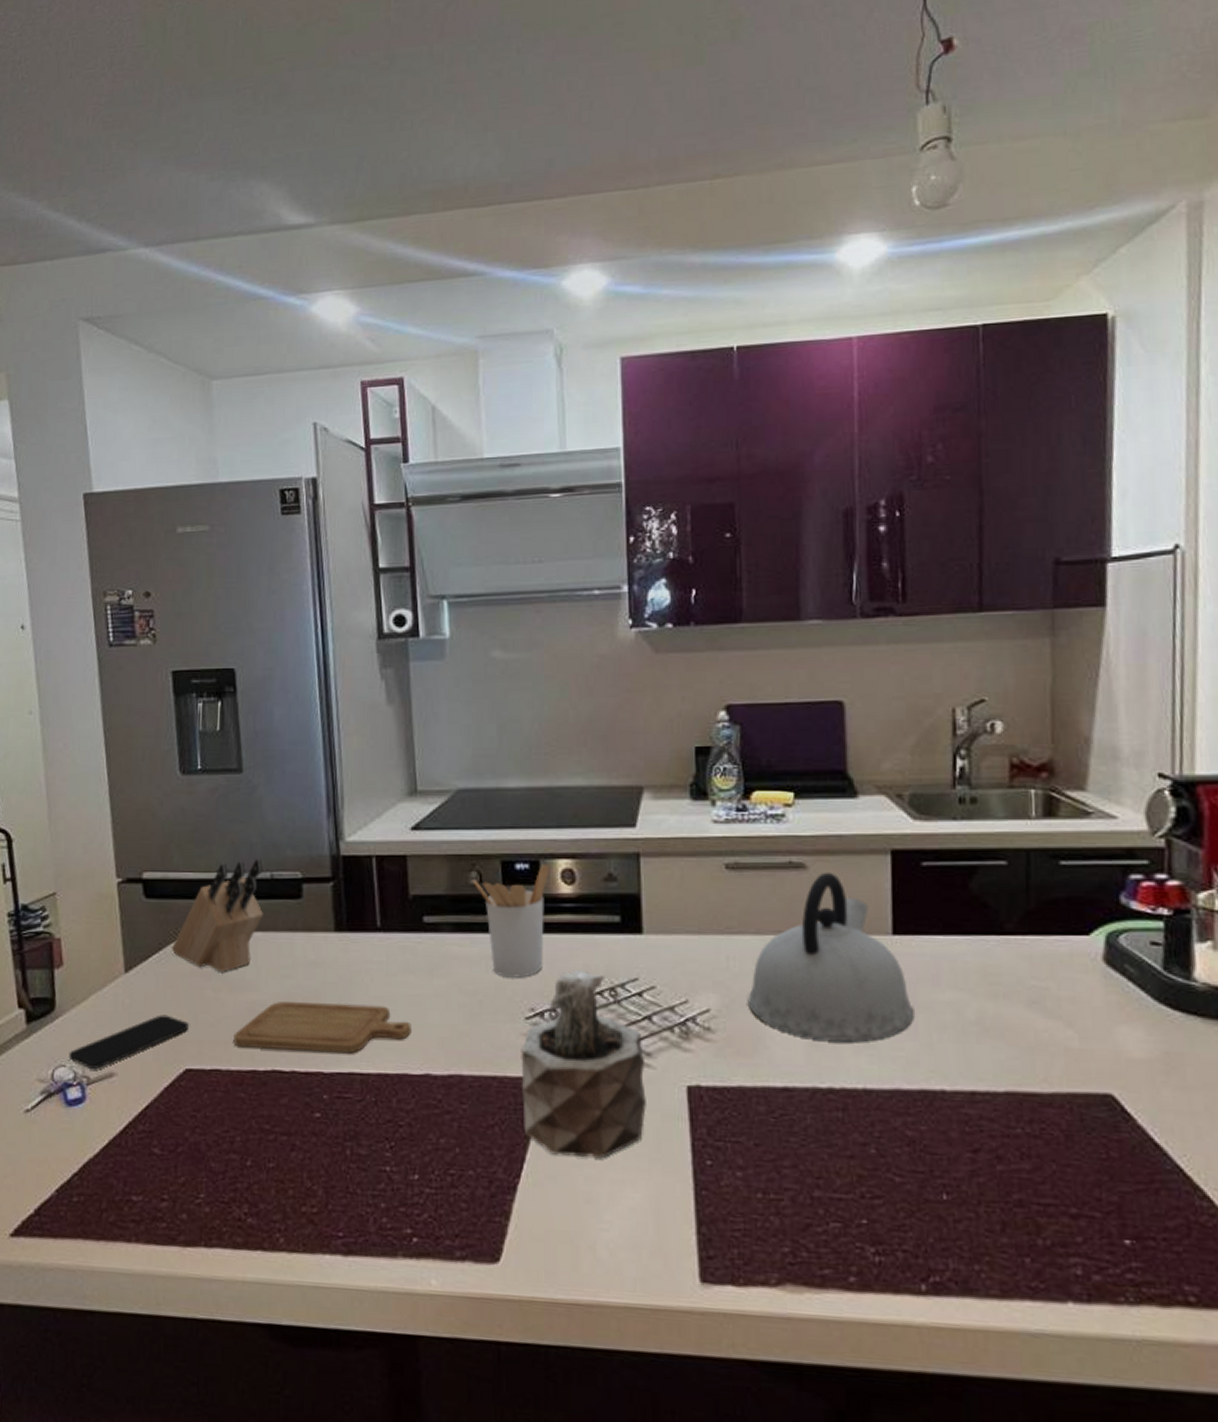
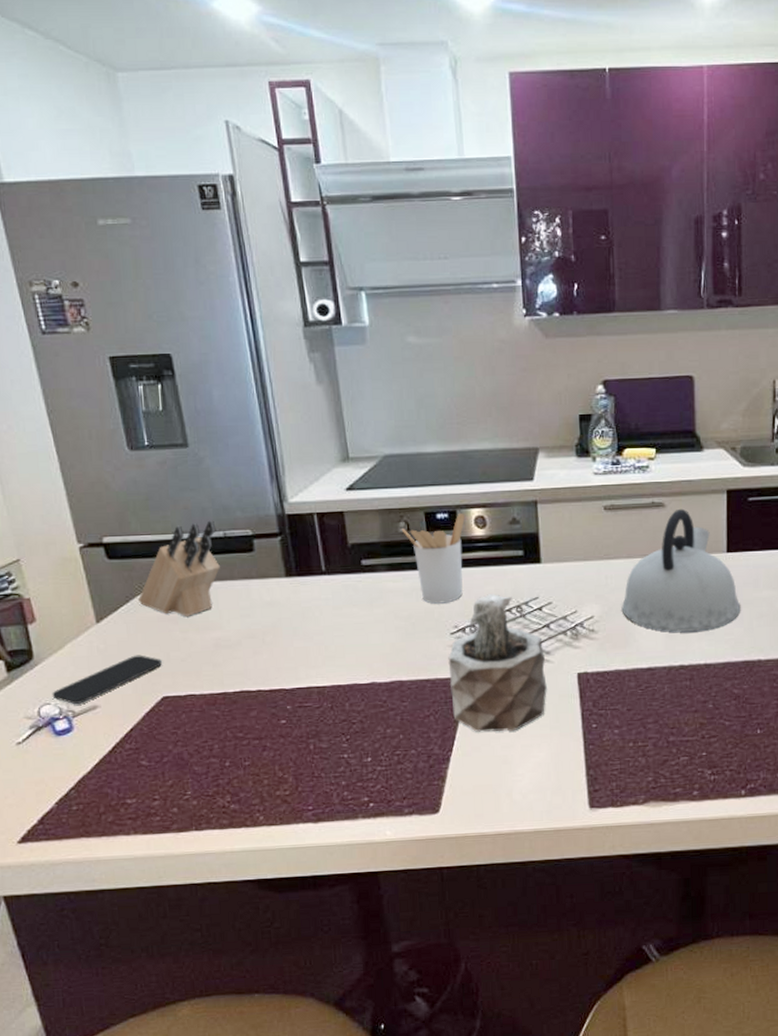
chopping board: present [233,1002,412,1054] -> none [203,633,358,675]

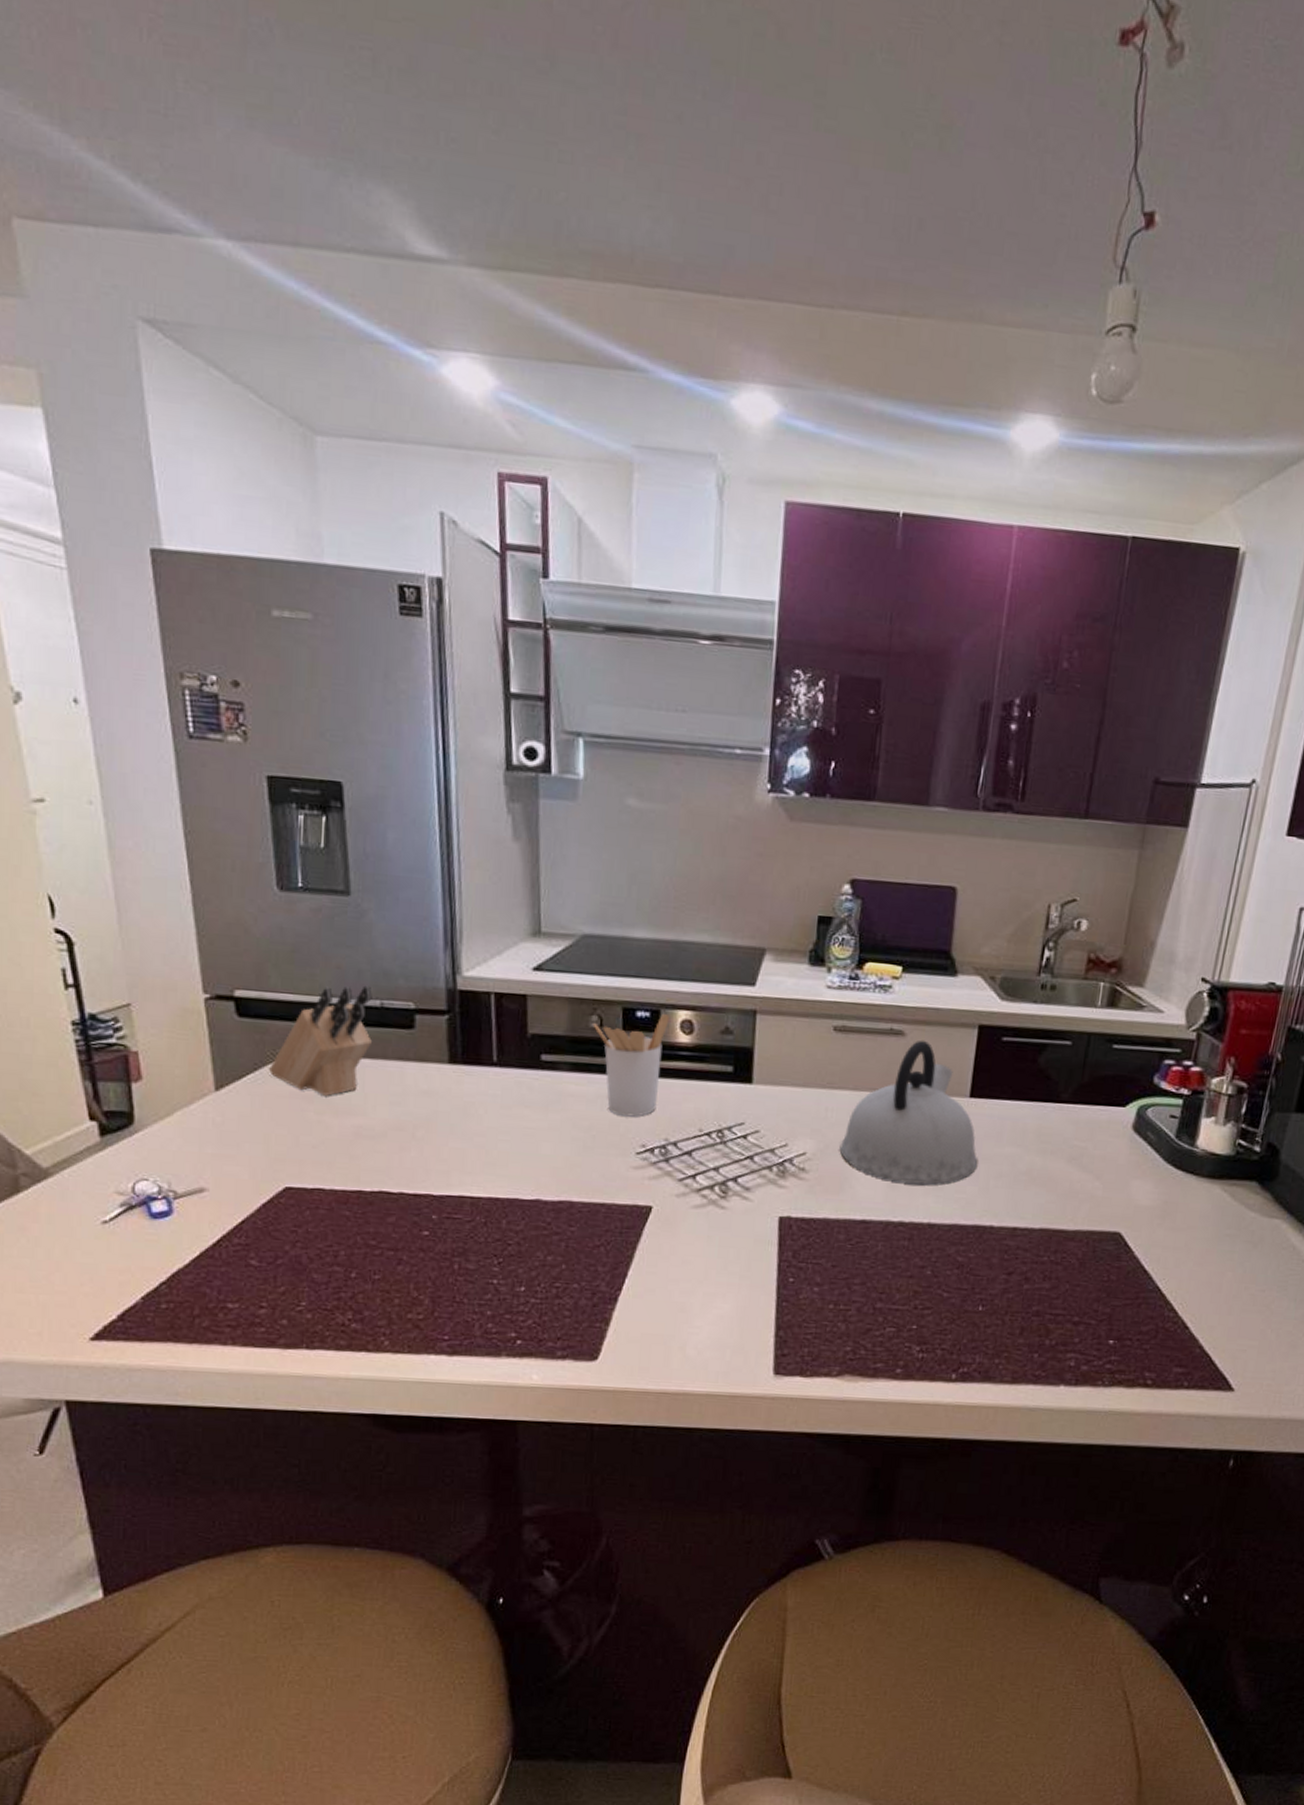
smartphone: present [52,655,162,704] -> none [151,1134,289,1184]
succulent plant: present [448,594,547,732] -> none [628,1112,743,1276]

